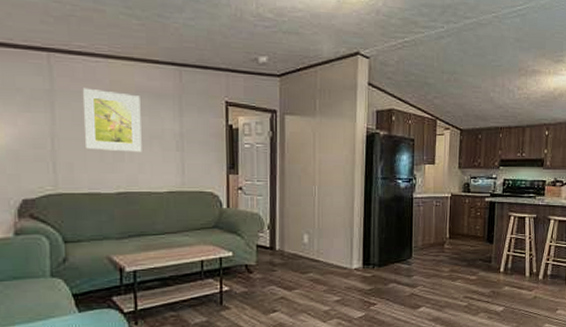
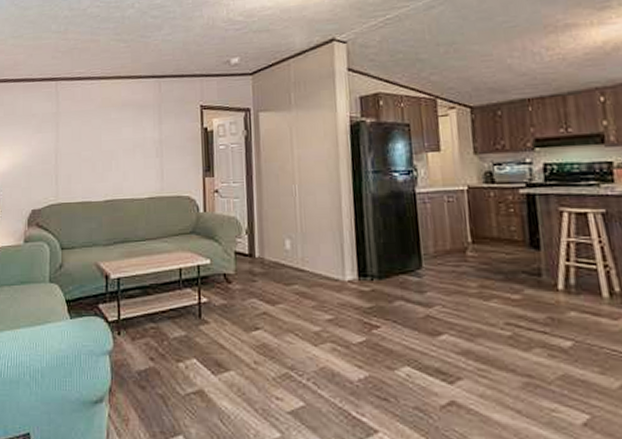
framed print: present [83,87,142,153] -> none [81,107,126,162]

